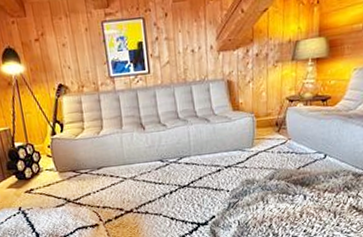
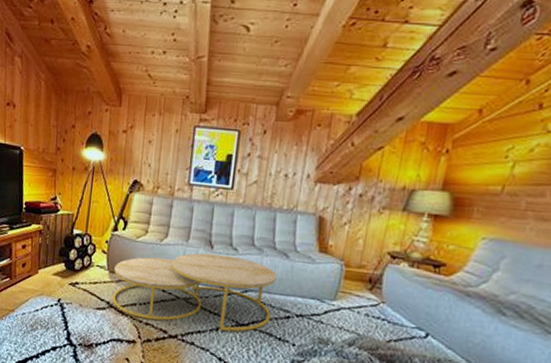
coffee table: none [62,131,205,205] -> present [112,253,277,332]

